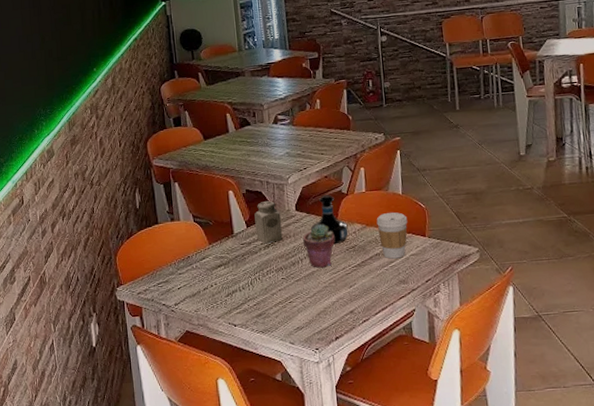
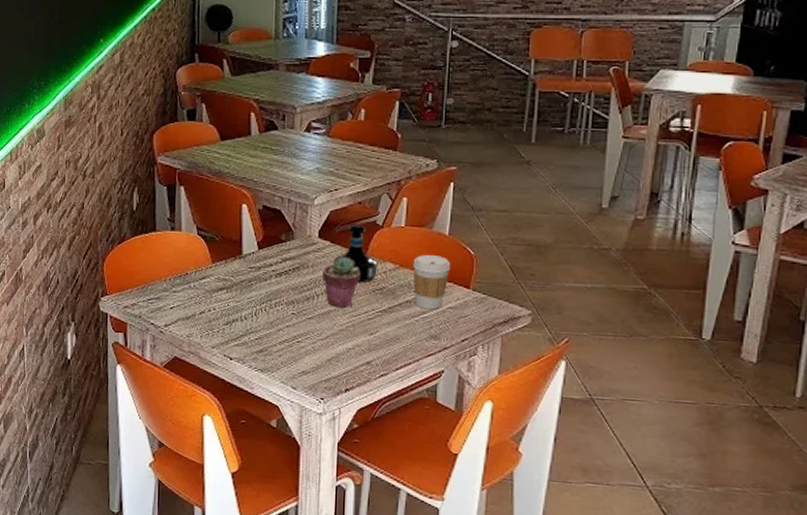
salt shaker: present [254,201,283,244] -> none [268,222,300,272]

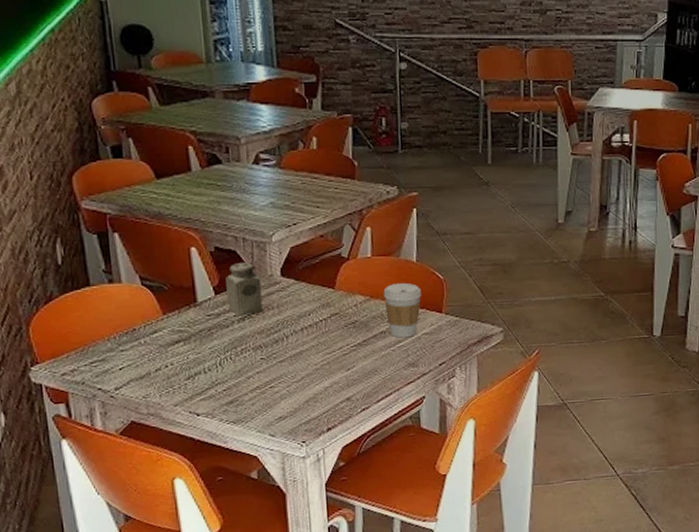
salt shaker: none [268,222,300,272] -> present [225,263,263,316]
potted succulent: present [322,256,361,308] -> none [289,293,331,347]
tequila bottle: present [334,224,378,283] -> none [300,258,348,319]

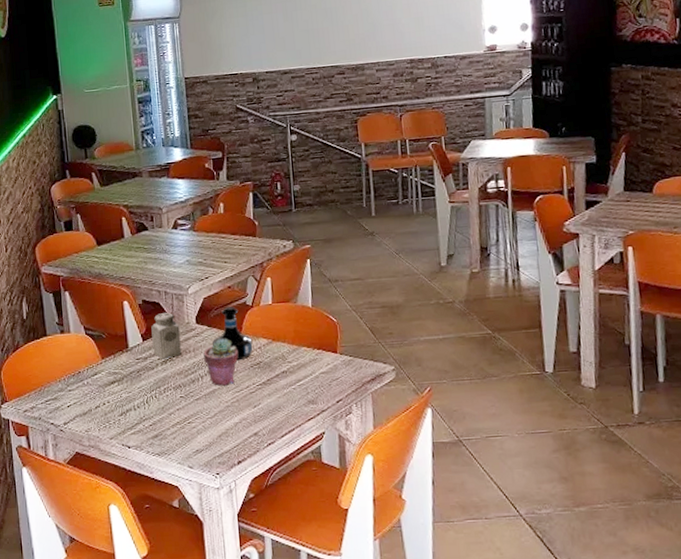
potted succulent: none [289,293,331,347] -> present [204,338,239,386]
tequila bottle: none [300,258,348,319] -> present [212,307,253,361]
coffee cup: present [383,282,422,338] -> none [283,326,318,377]

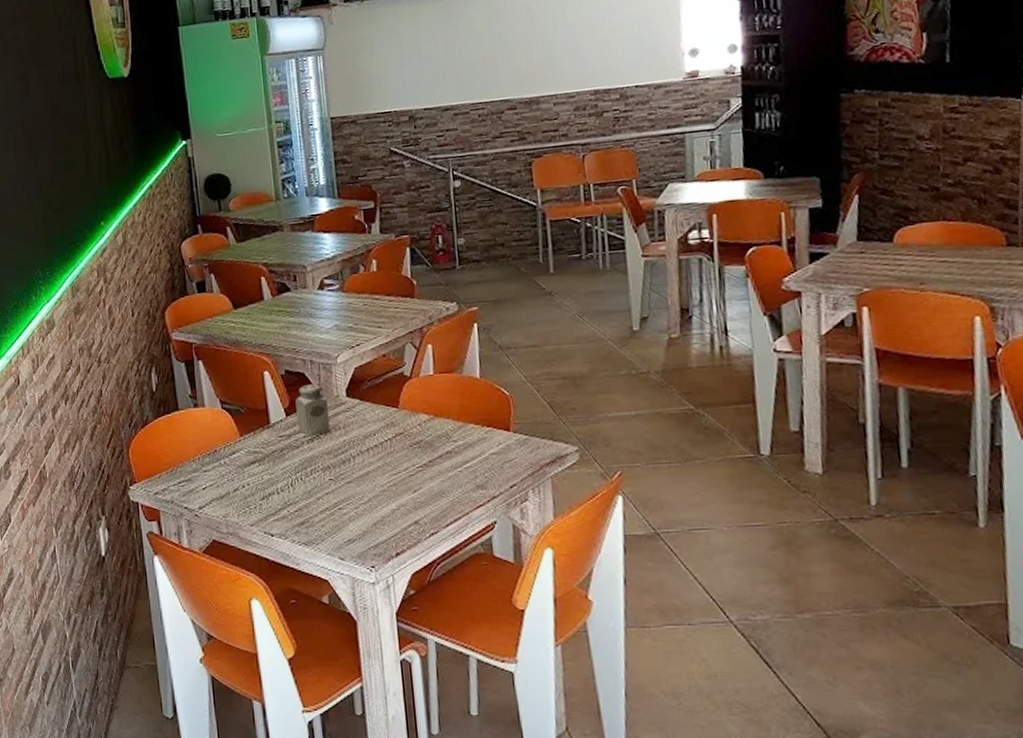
potted succulent: present [204,338,239,386] -> none [355,413,396,468]
tequila bottle: present [212,307,253,361] -> none [365,378,412,439]

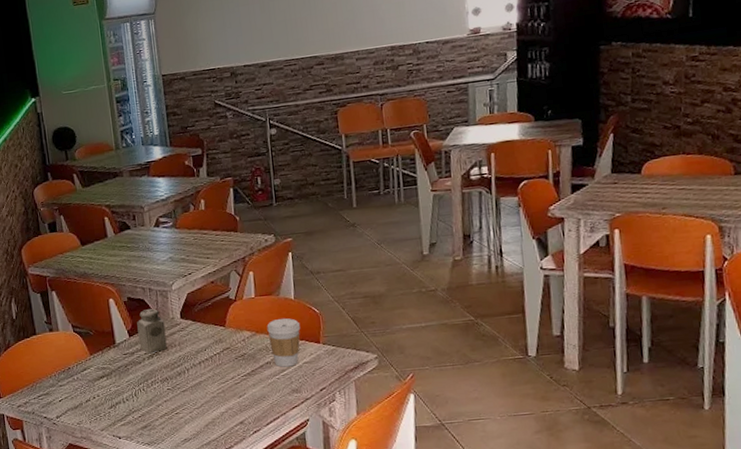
coffee cup: none [447,400,488,458] -> present [267,318,301,367]

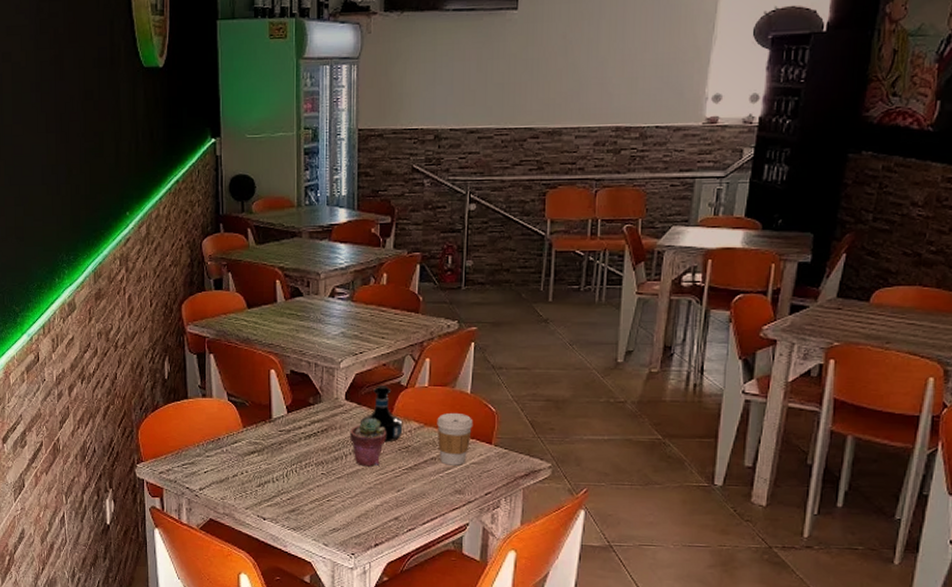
salt shaker: present [137,309,167,354] -> none [297,386,327,434]
potted succulent: none [189,332,223,378] -> present [350,417,387,467]
tequila bottle: none [197,301,237,353] -> present [361,386,403,442]

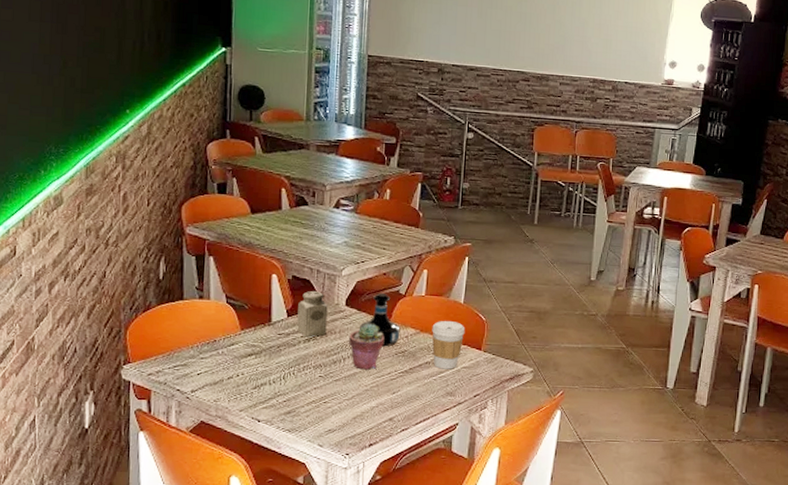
salt shaker: none [297,386,327,434] -> present [297,291,328,338]

